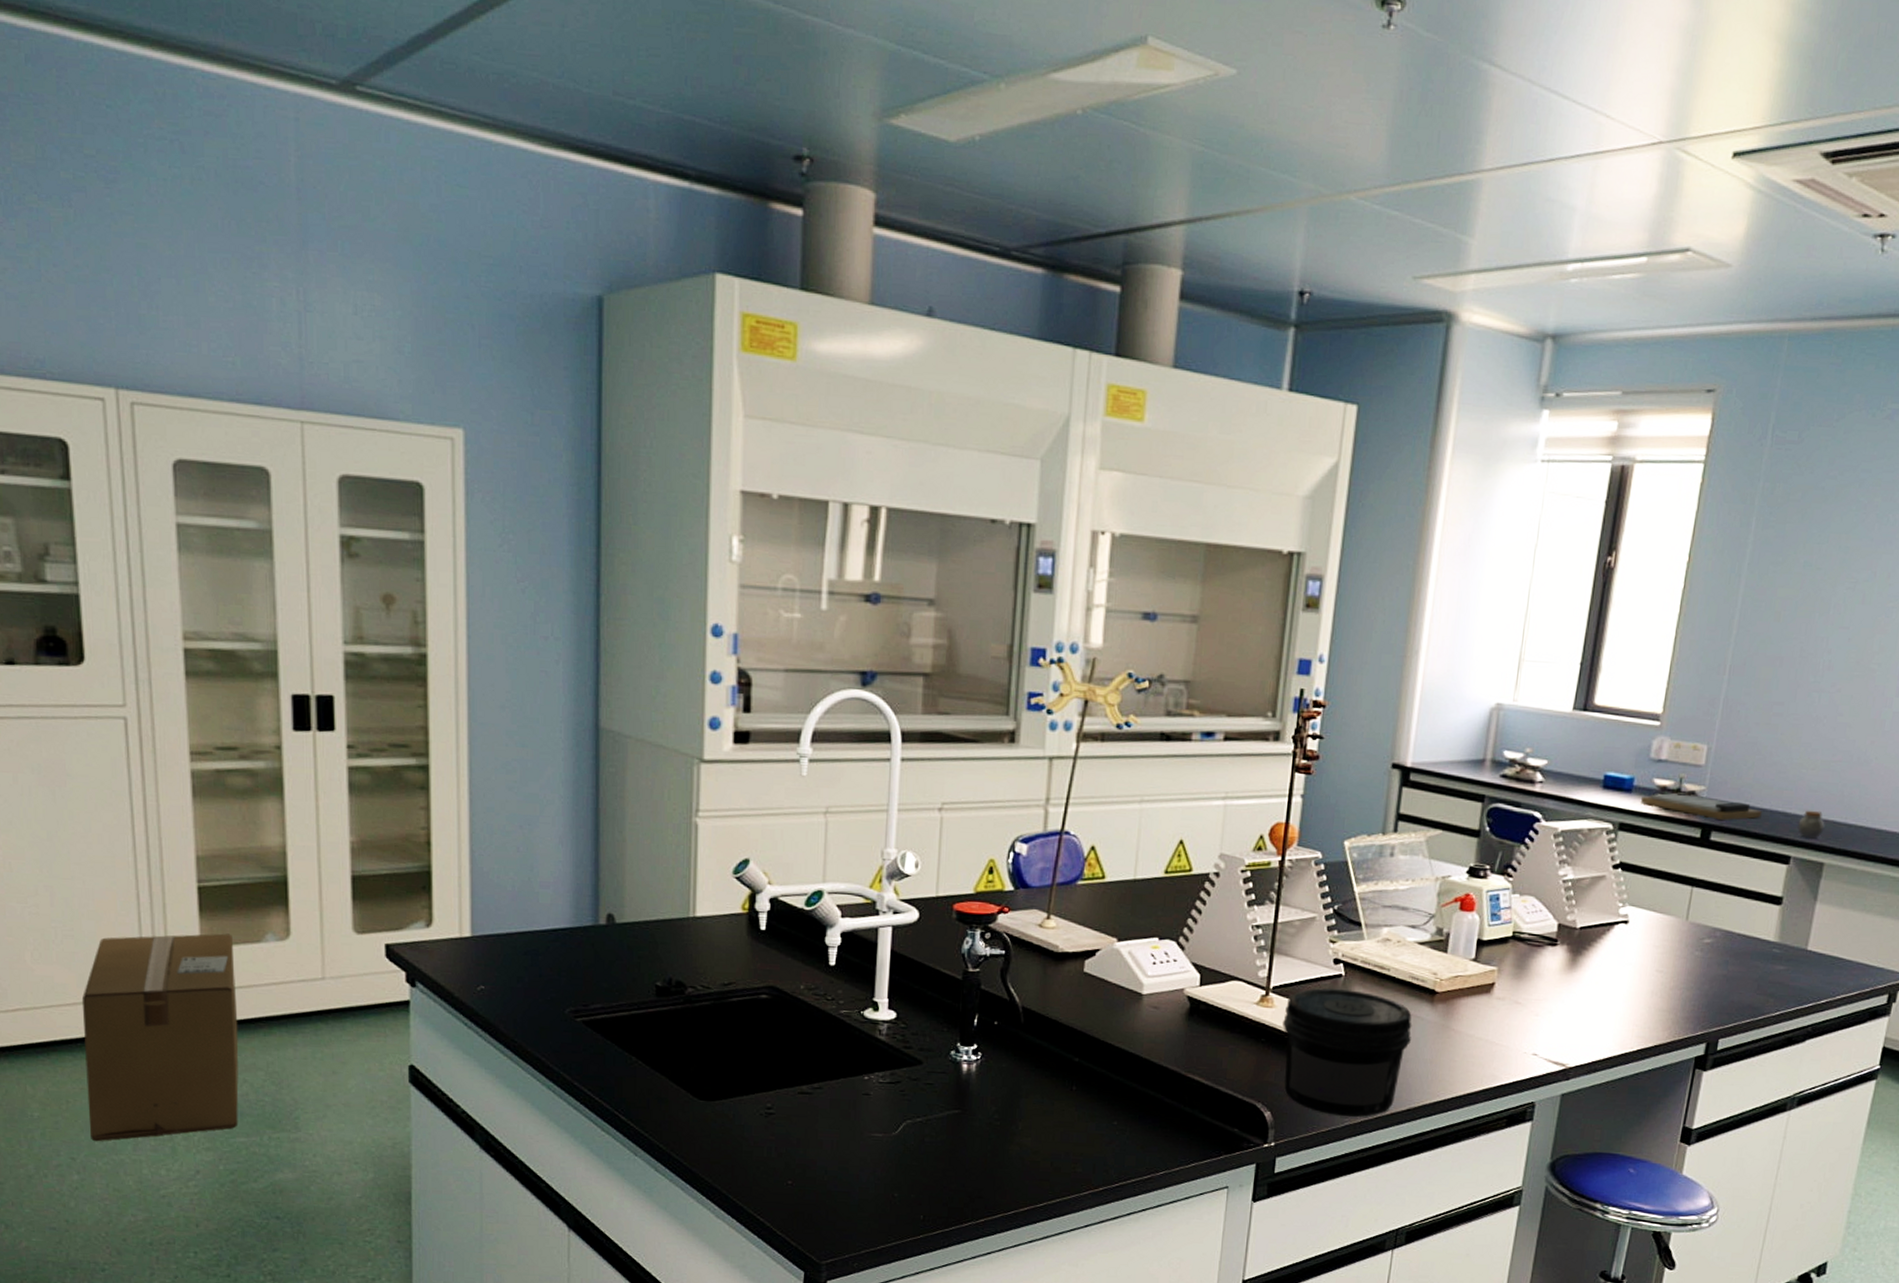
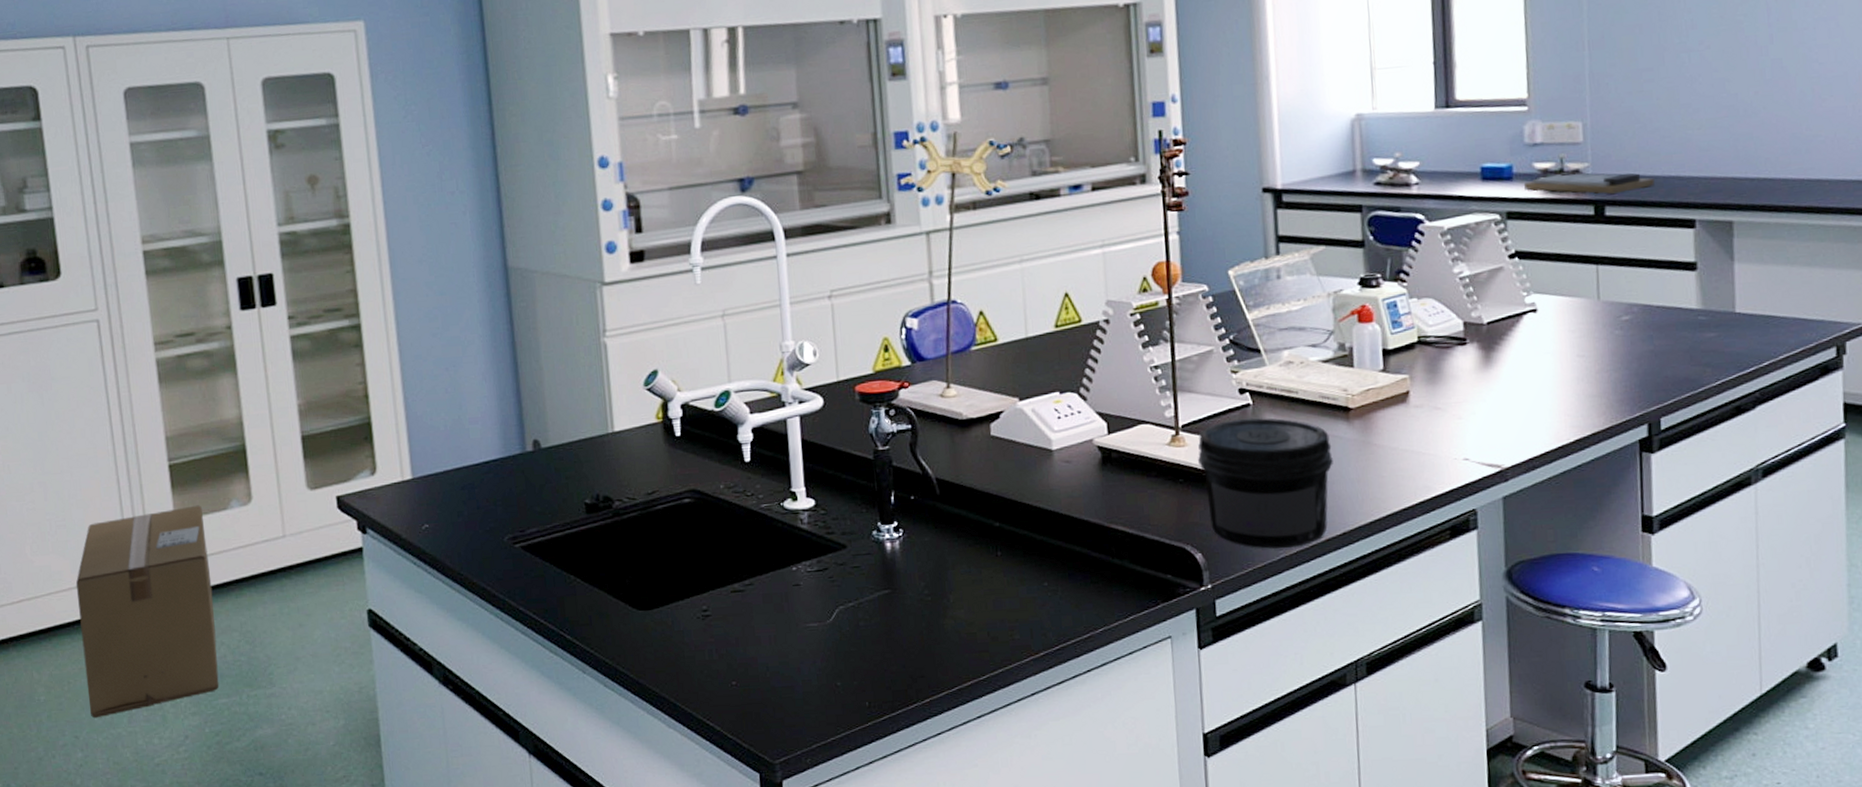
jar: present [1797,810,1825,839] -> none [1695,169,1725,199]

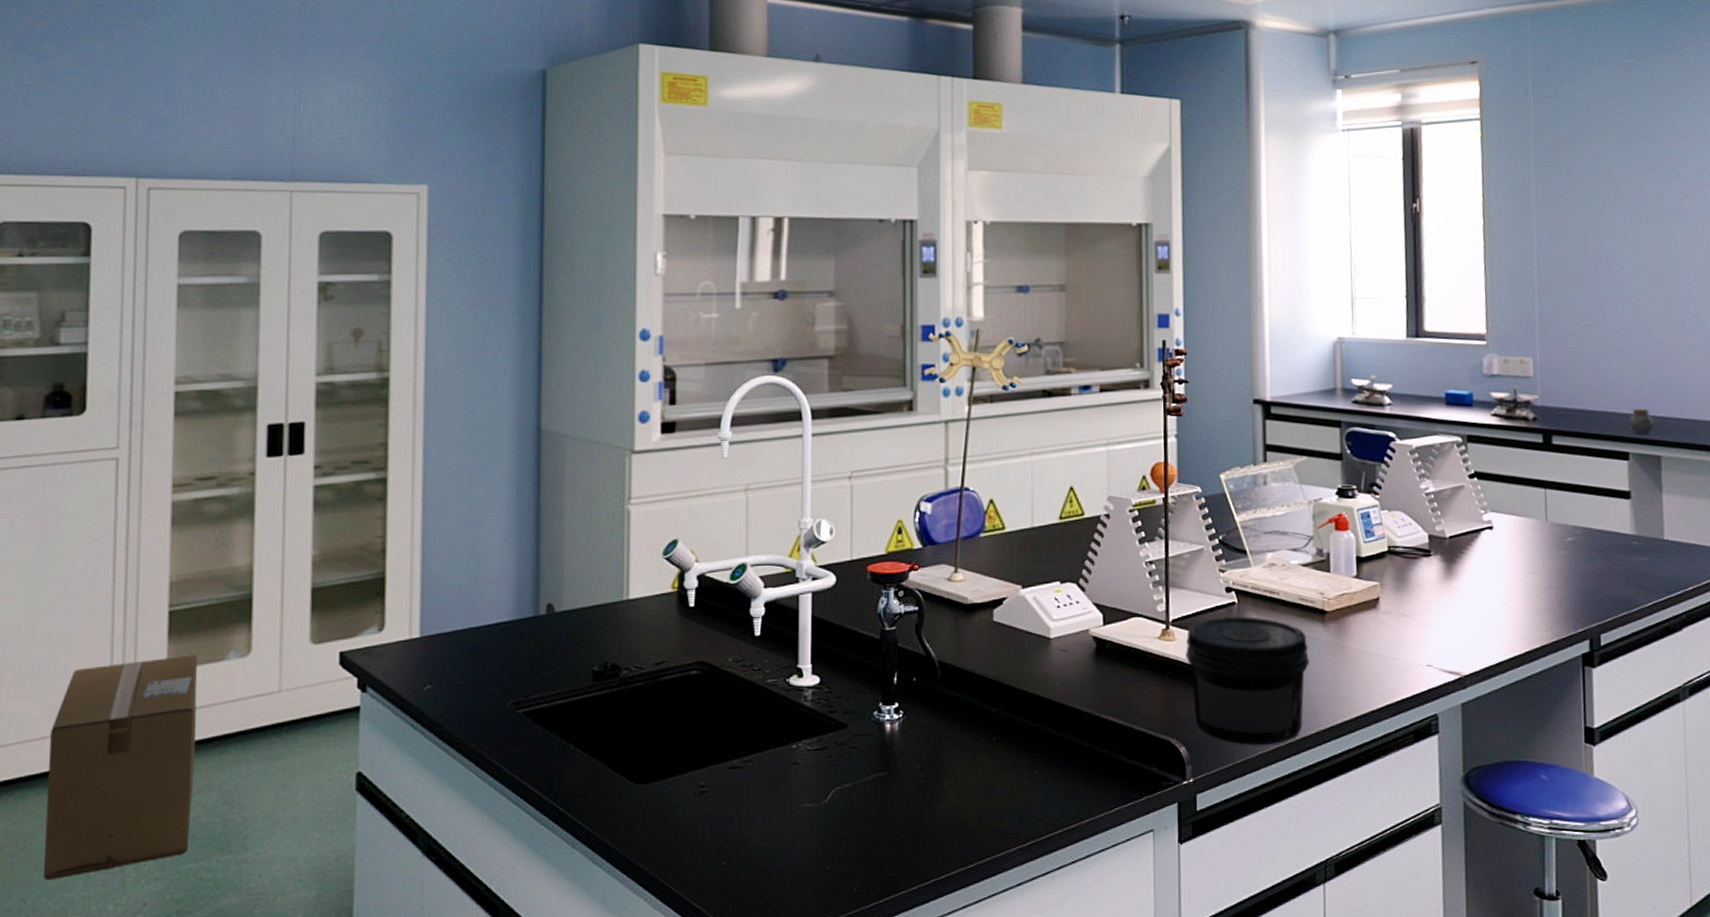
clipboard: present [1524,172,1655,195] -> none [1483,403,1594,426]
jar: none [1695,169,1725,199] -> present [1629,408,1654,435]

